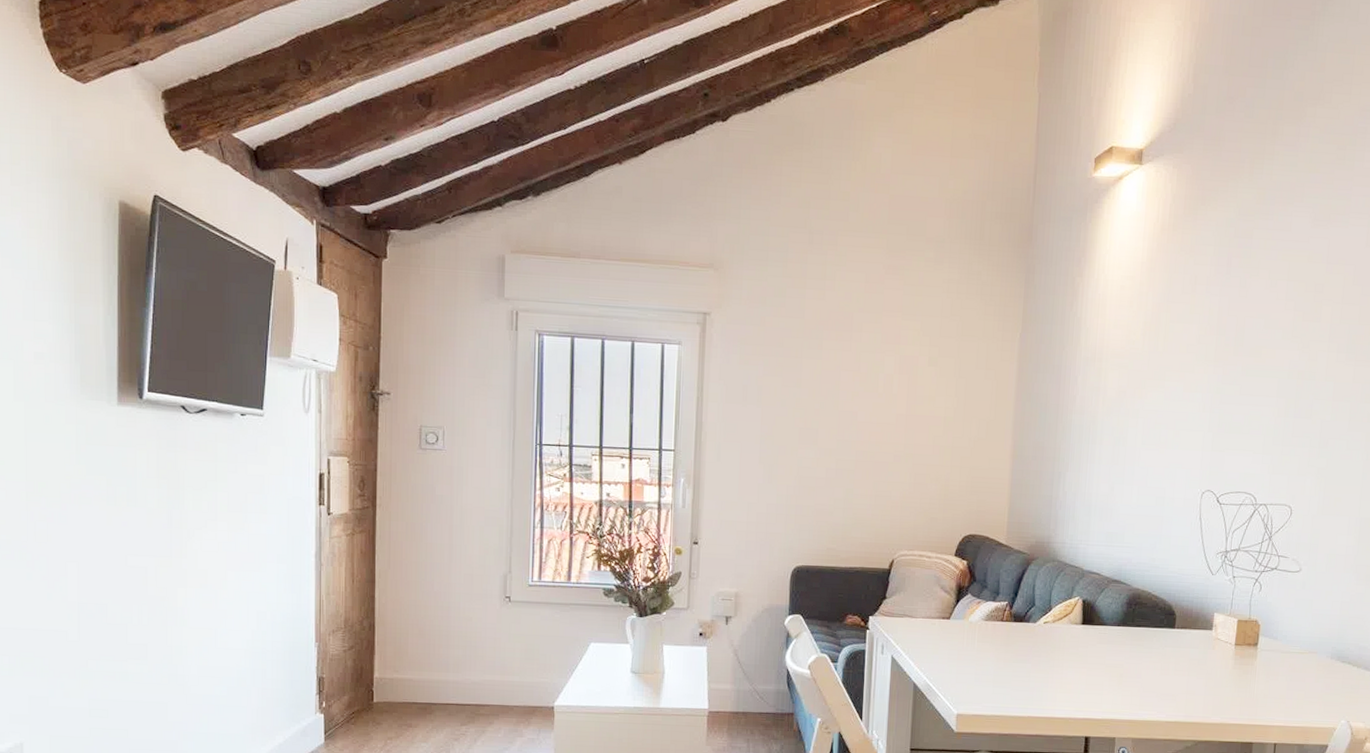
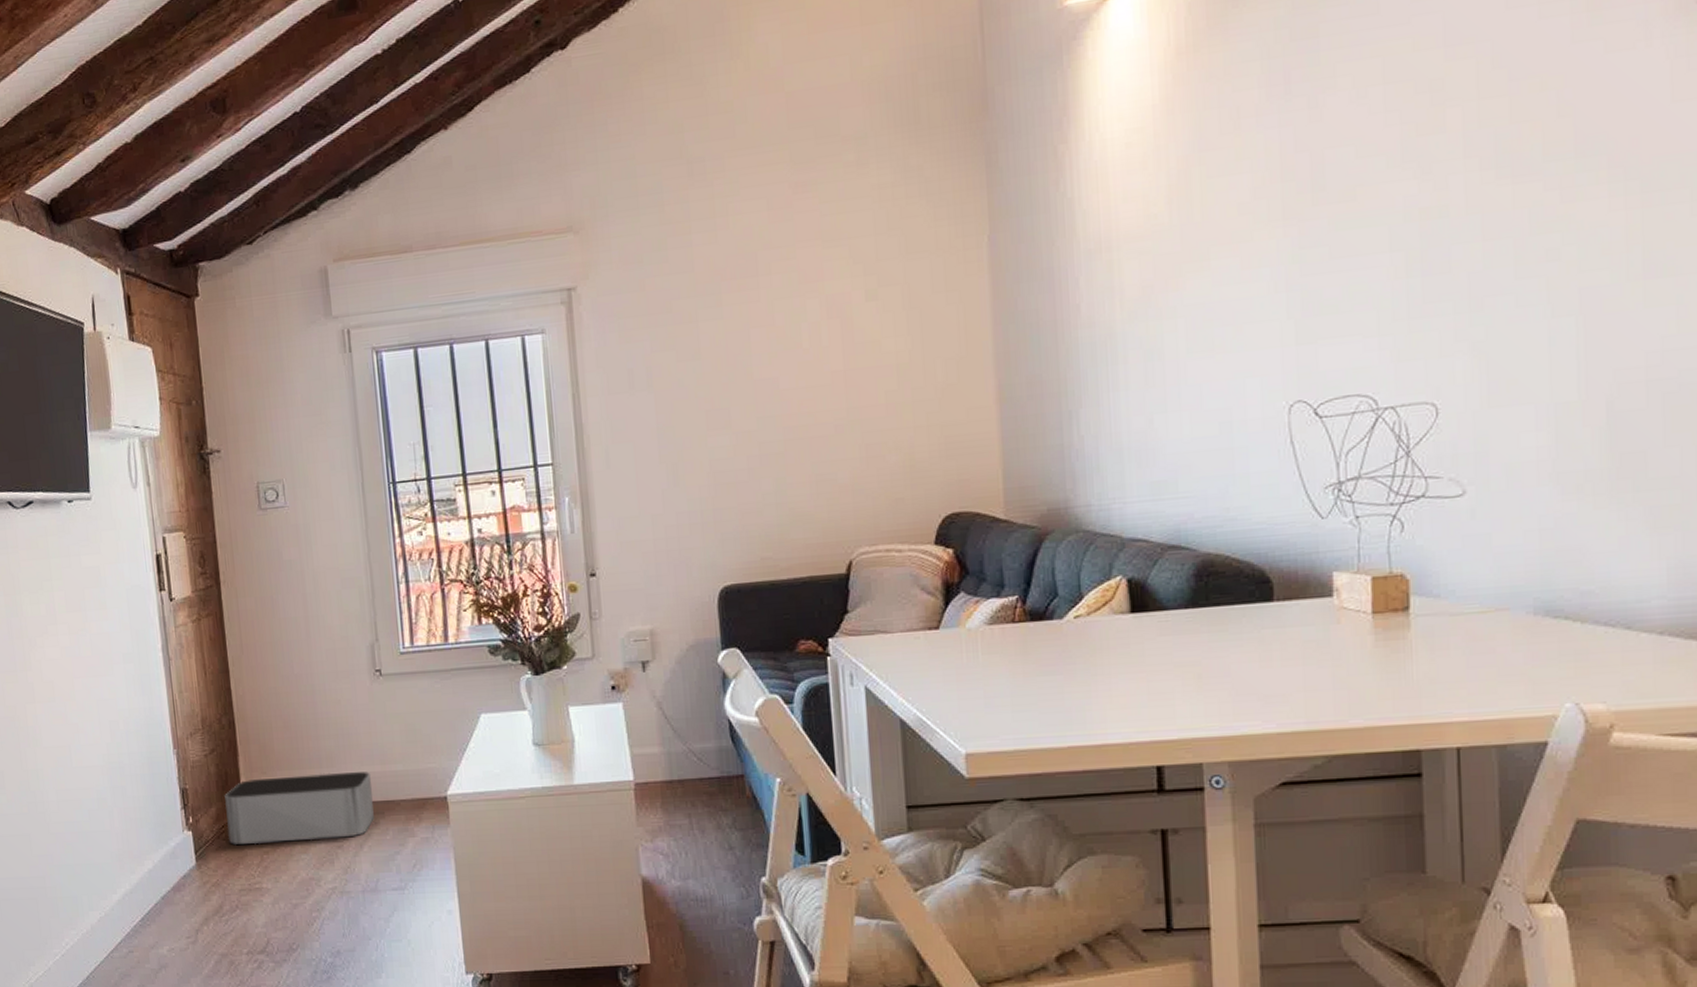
storage bin: none [356,675,490,732] -> present [224,772,374,845]

